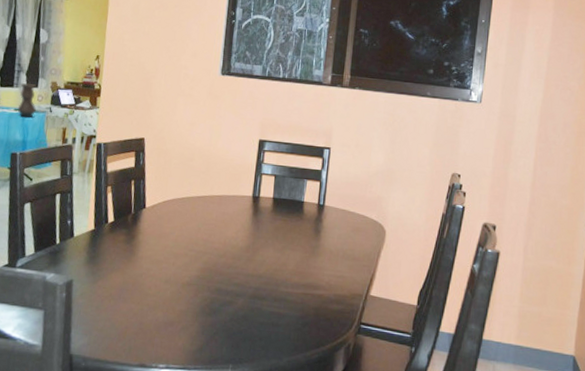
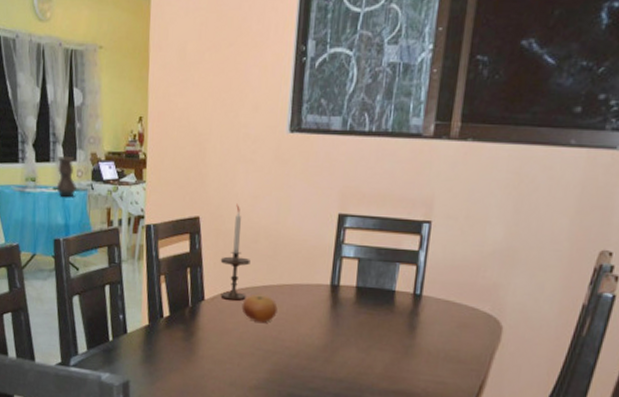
candlestick: none [160,128,187,209] -> present [220,204,251,301]
fruit: none [178,203,209,227] -> present [241,294,278,322]

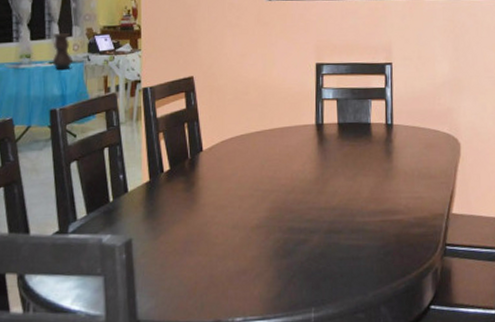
candlestick: present [220,204,251,301] -> none [215,62,243,148]
fruit: present [241,294,278,322] -> none [238,139,271,165]

